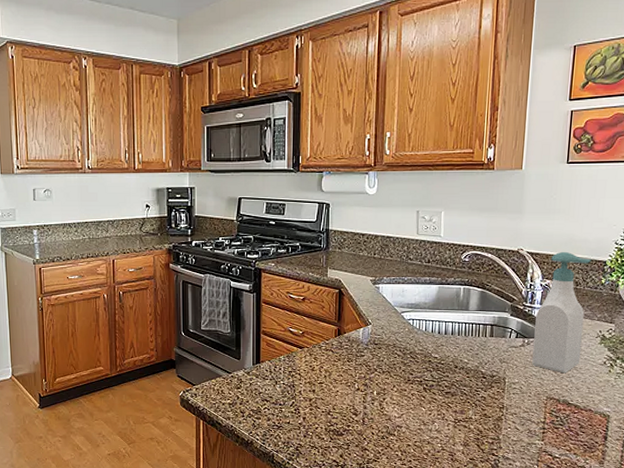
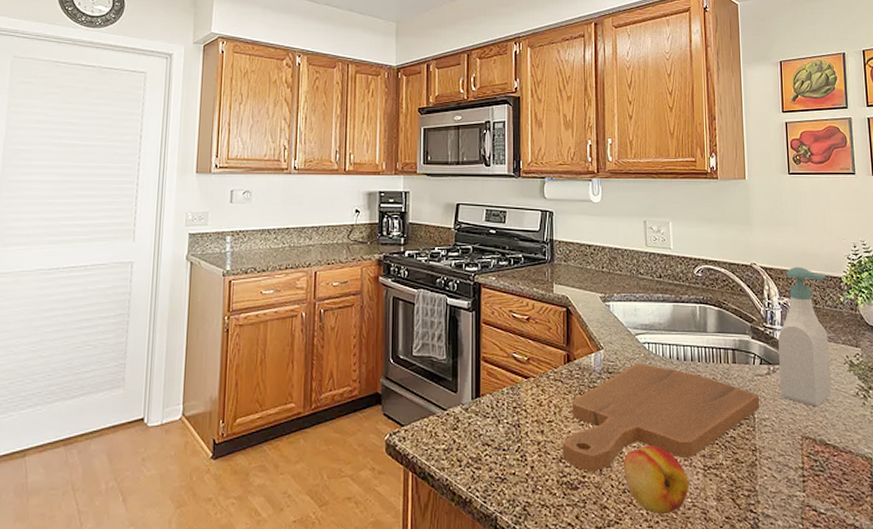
cutting board: none [331,337,512,423] -> present [563,364,760,473]
fruit: none [383,403,440,456] -> present [622,445,689,515]

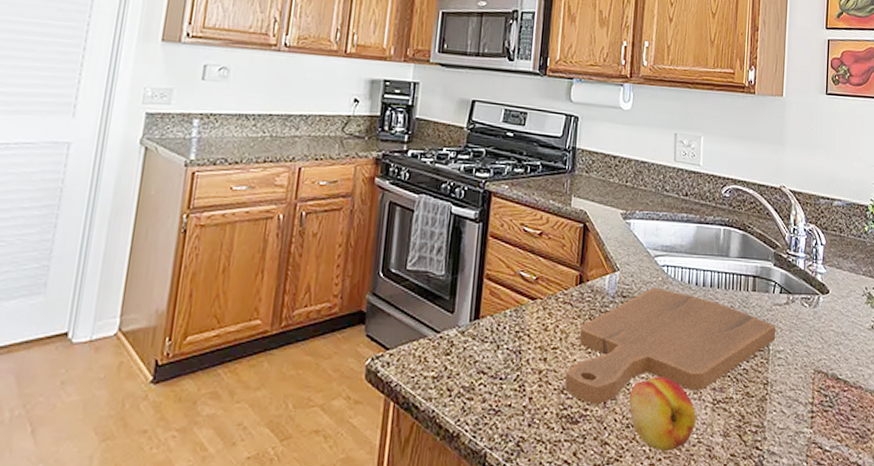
soap bottle: present [778,267,831,407] -> none [798,193,854,340]

